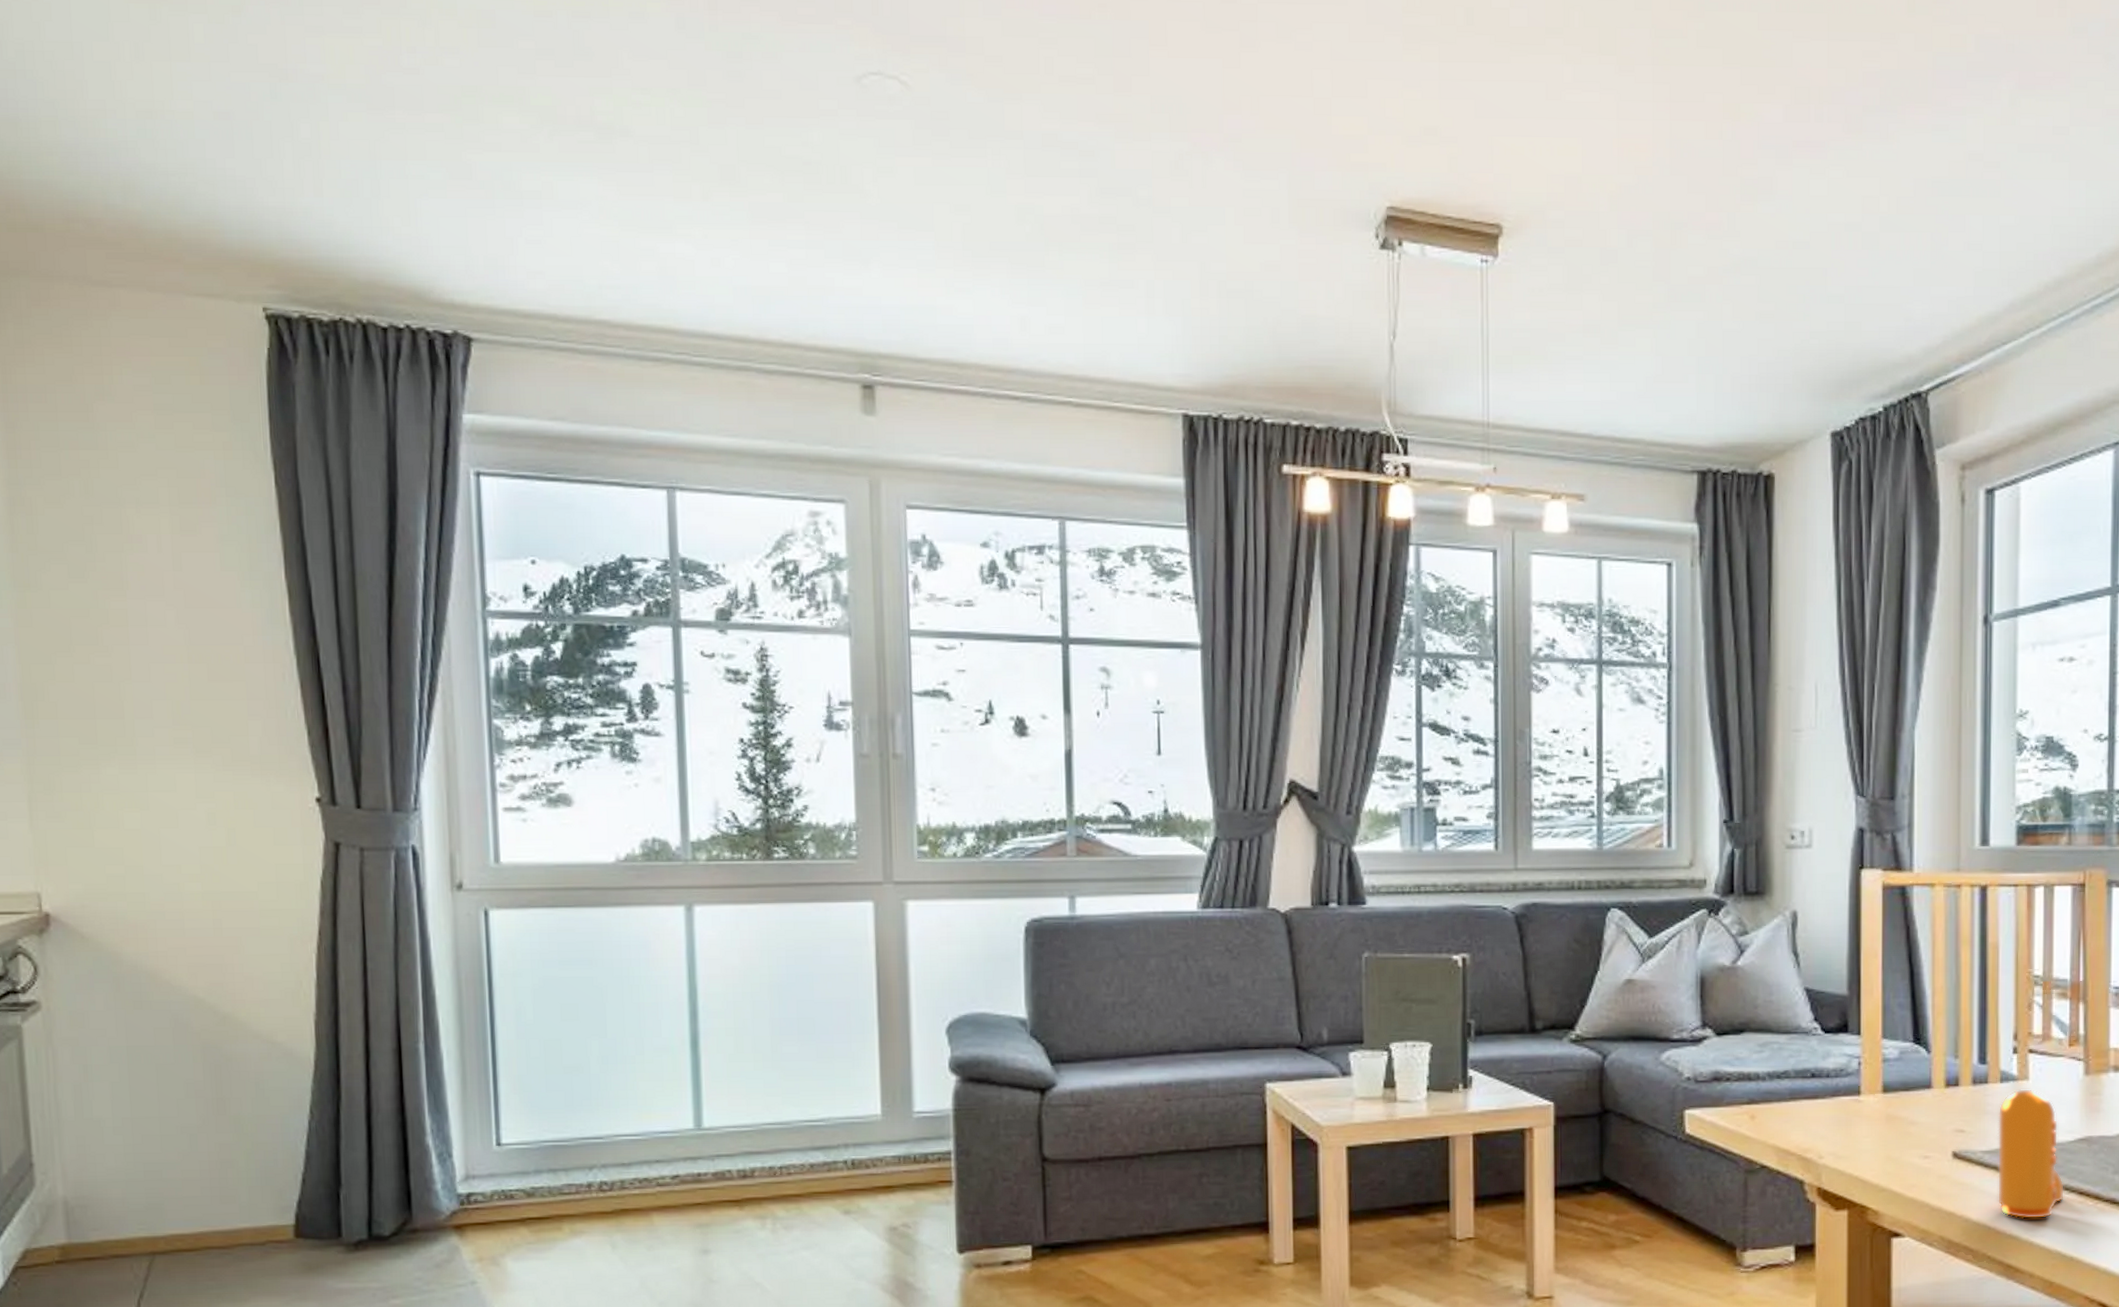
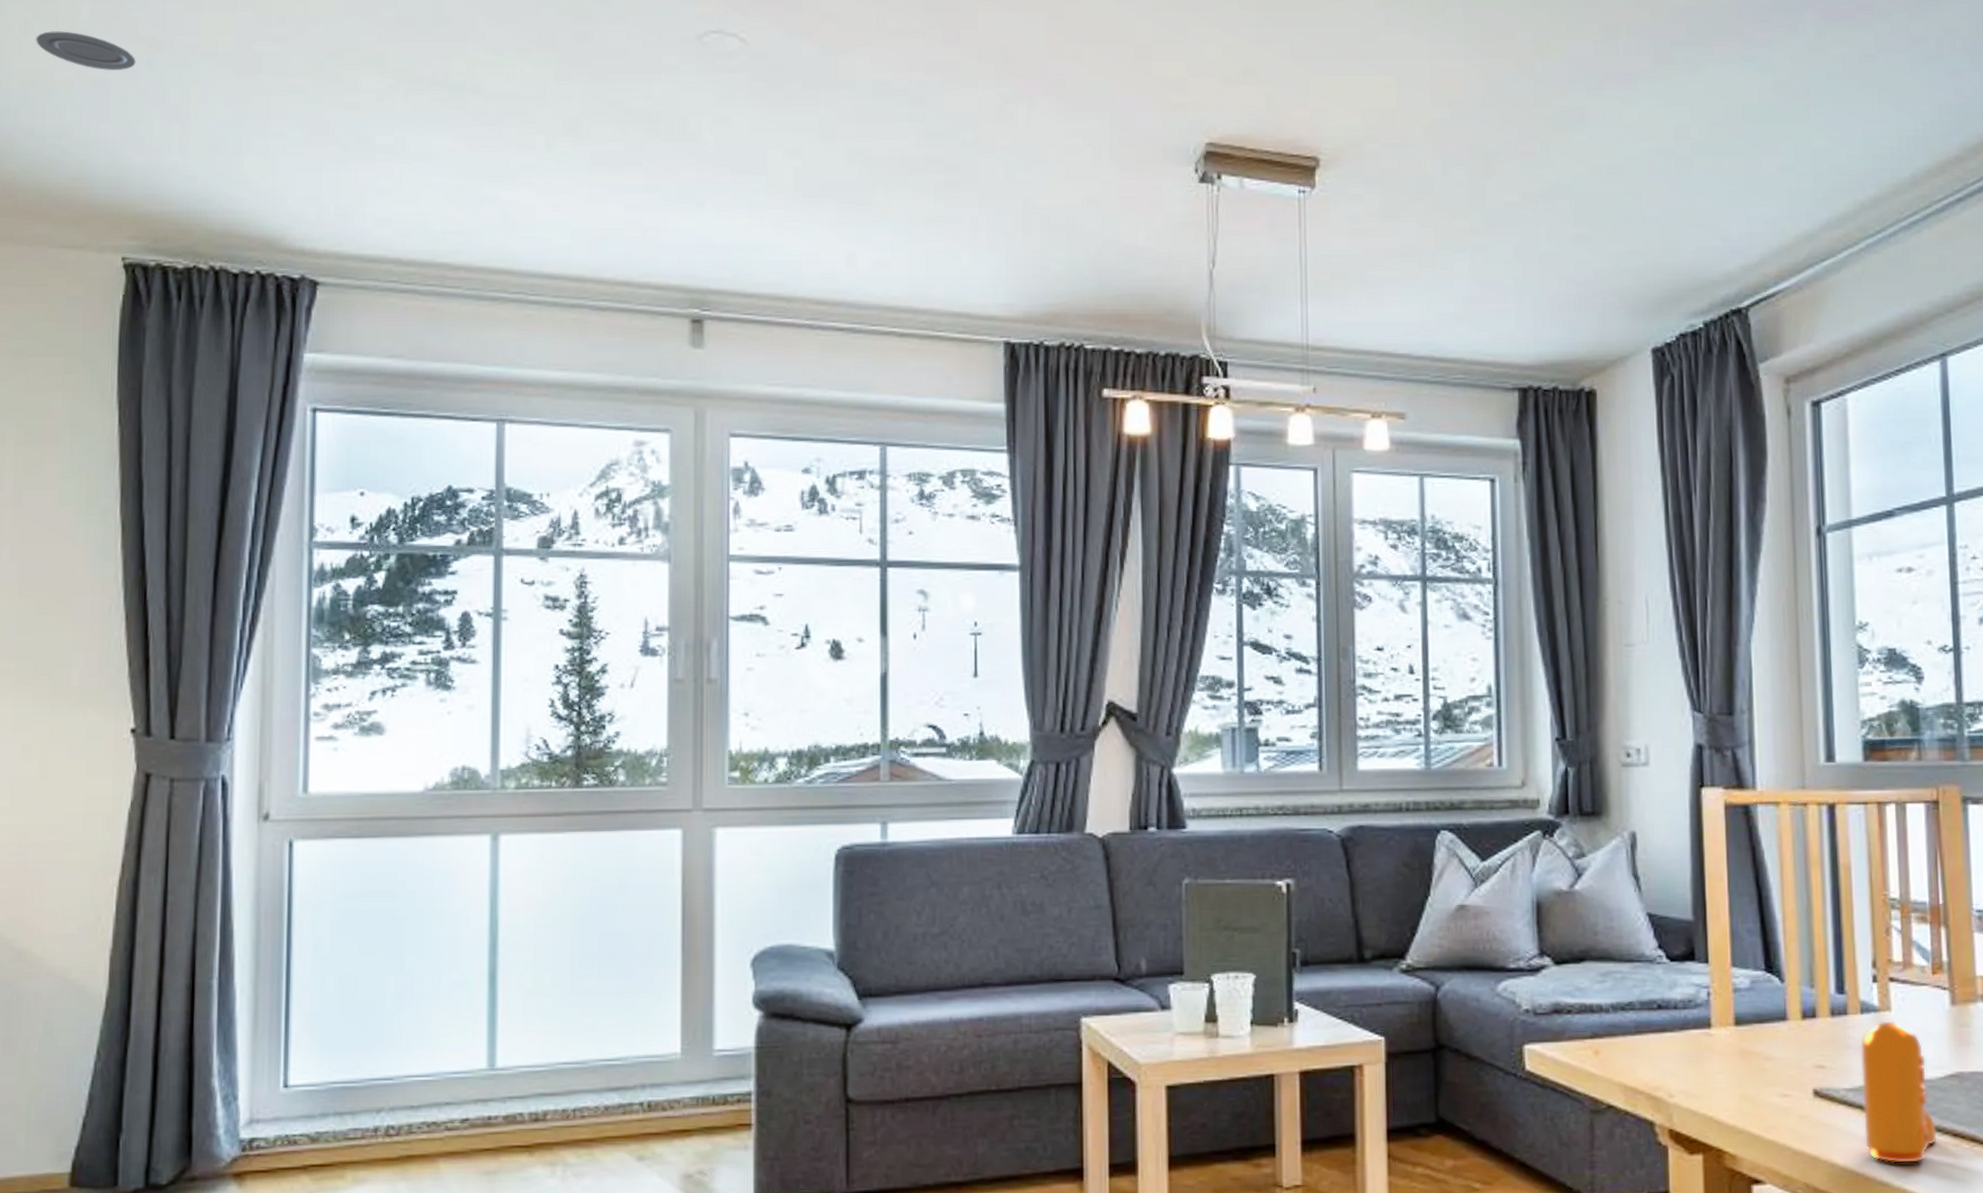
recessed light: none [147,56,259,101] -> present [35,31,136,70]

